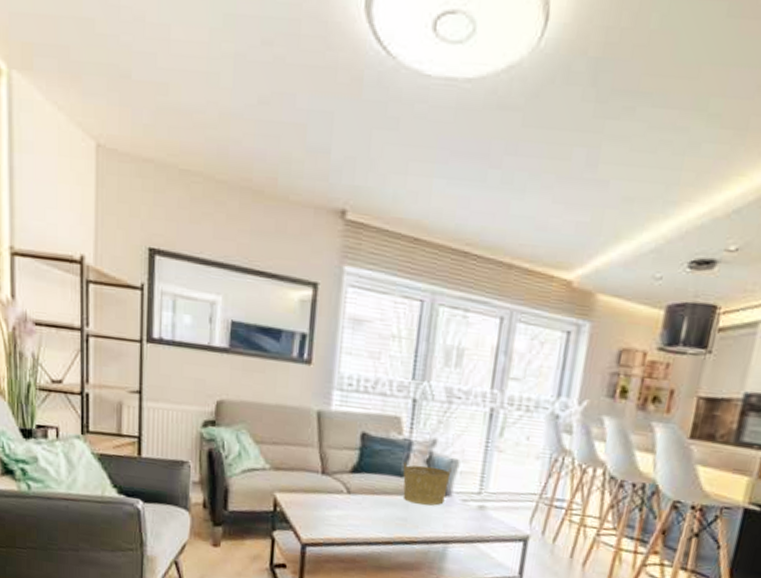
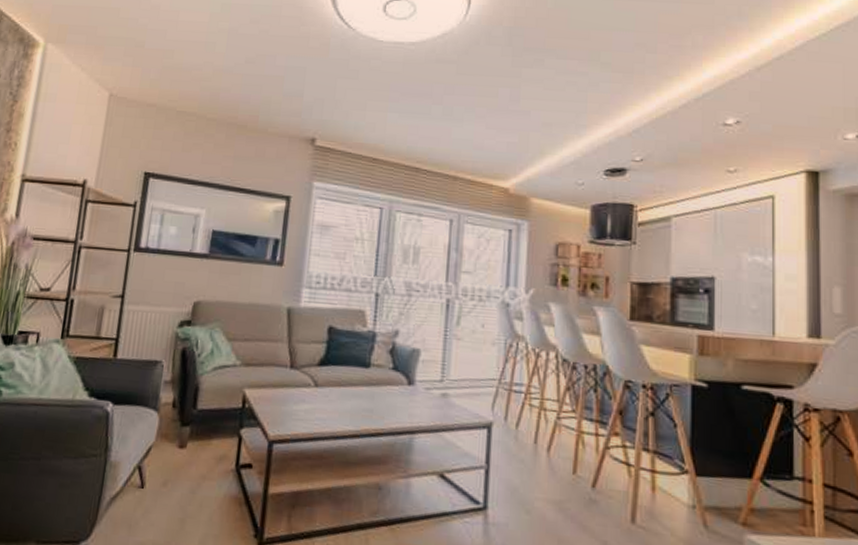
basket: present [403,461,452,506] -> none [368,353,414,396]

